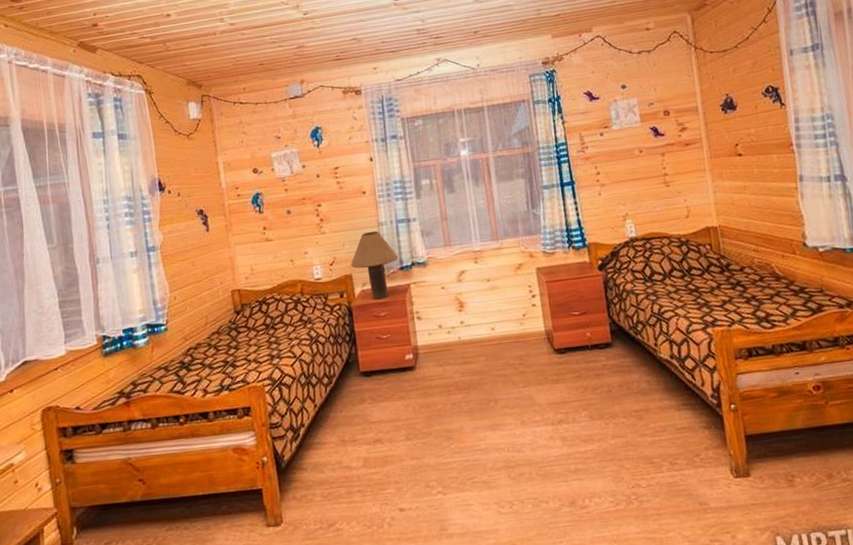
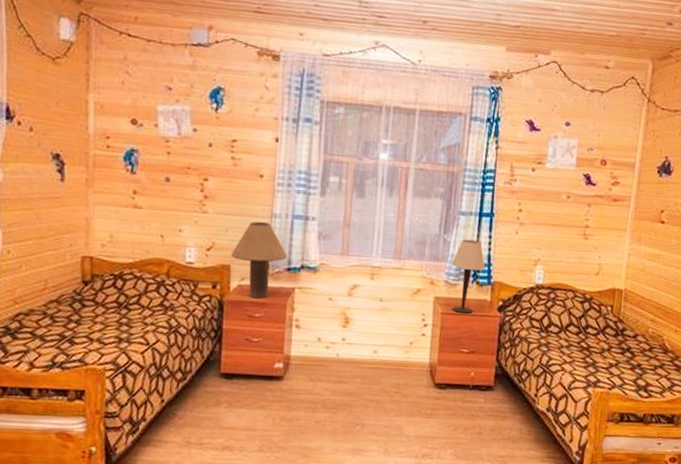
table lamp: none [544,208,578,280] -> present [451,239,486,315]

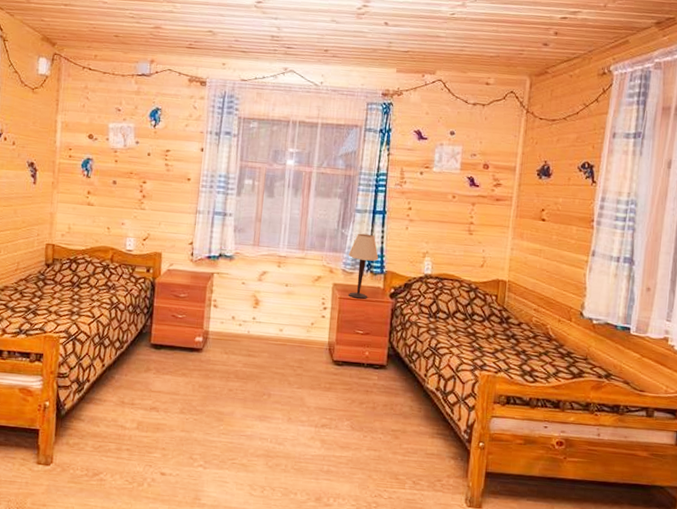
table lamp: present [231,221,288,299] -> none [162,216,209,282]

